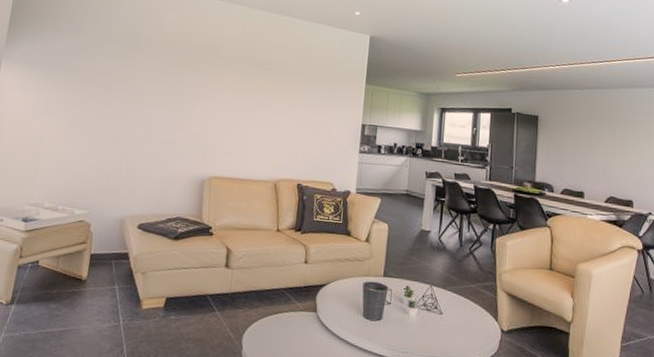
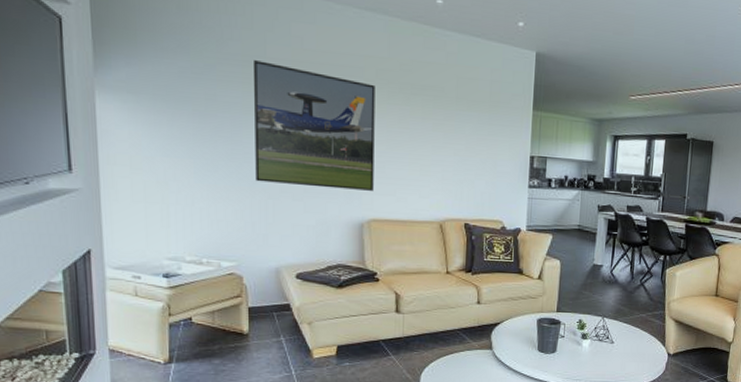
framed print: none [116,40,229,151] -> present [252,60,375,191]

